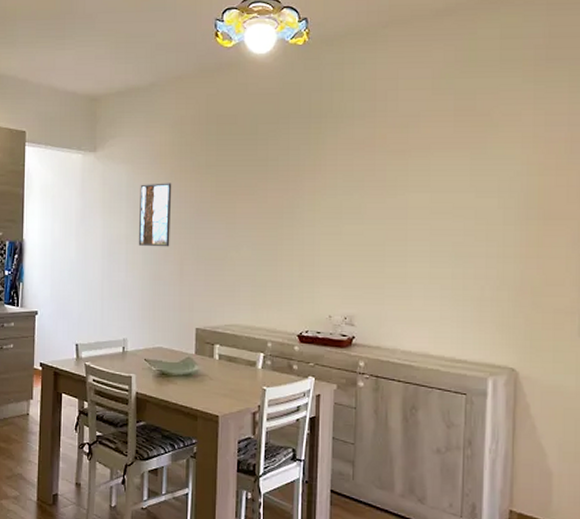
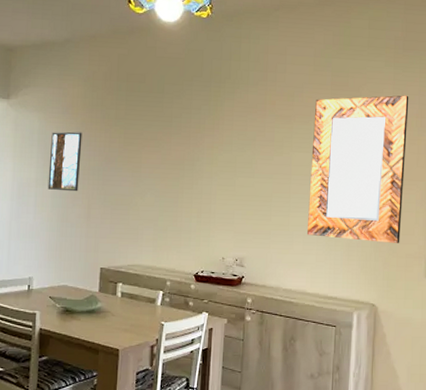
home mirror: none [429,116,555,296] -> present [307,95,409,243]

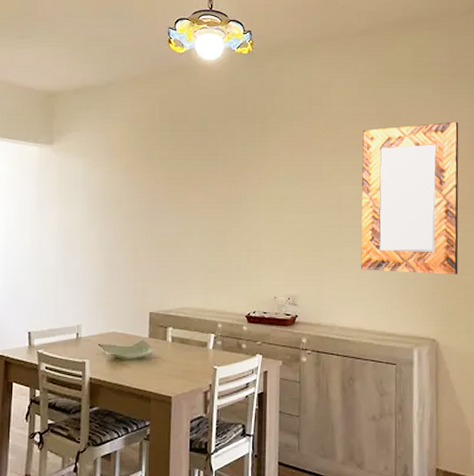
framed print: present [47,131,82,192] -> none [93,174,127,235]

